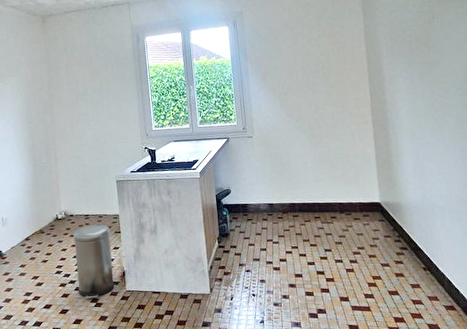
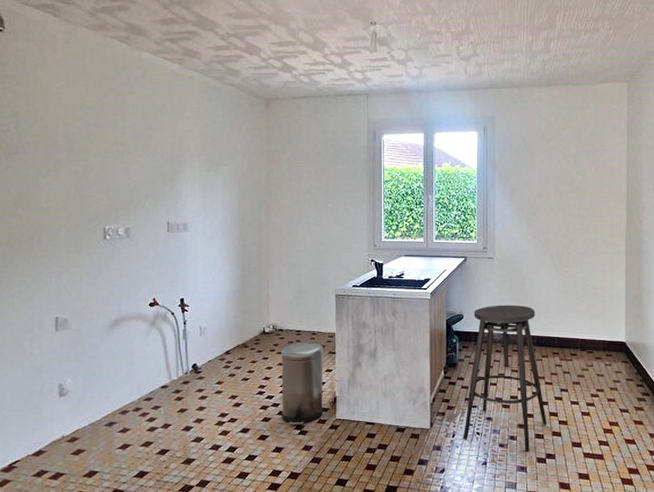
stool: none [240,176,315,309] -> present [463,304,547,452]

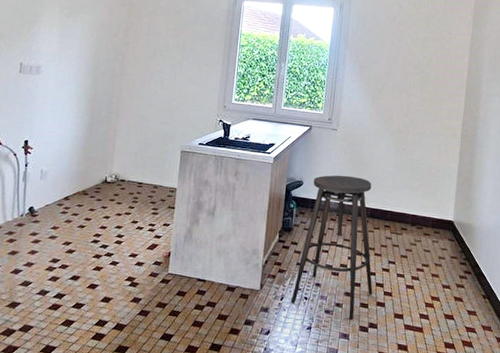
pedal bin: present [281,343,324,425] -> none [114,195,164,276]

